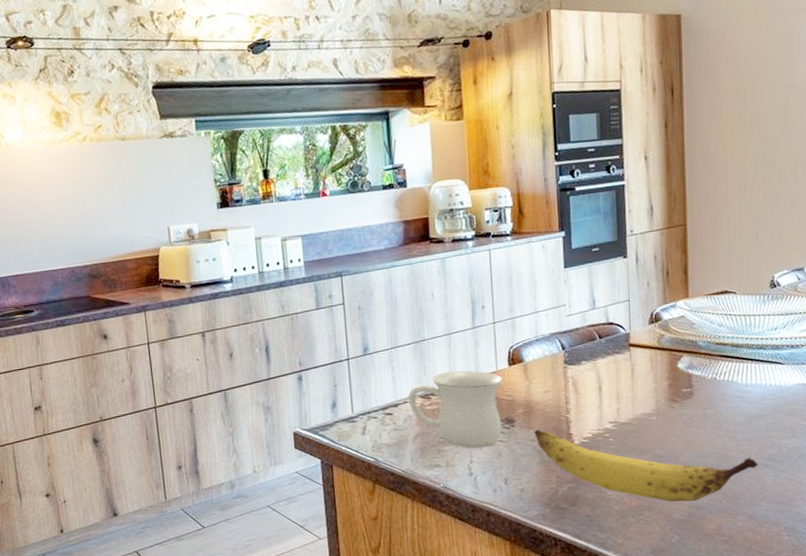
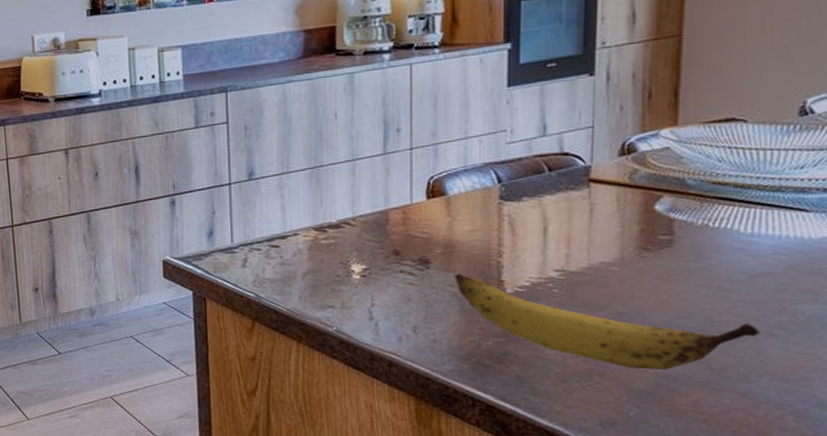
mug: present [408,370,503,449] -> none [299,202,418,291]

